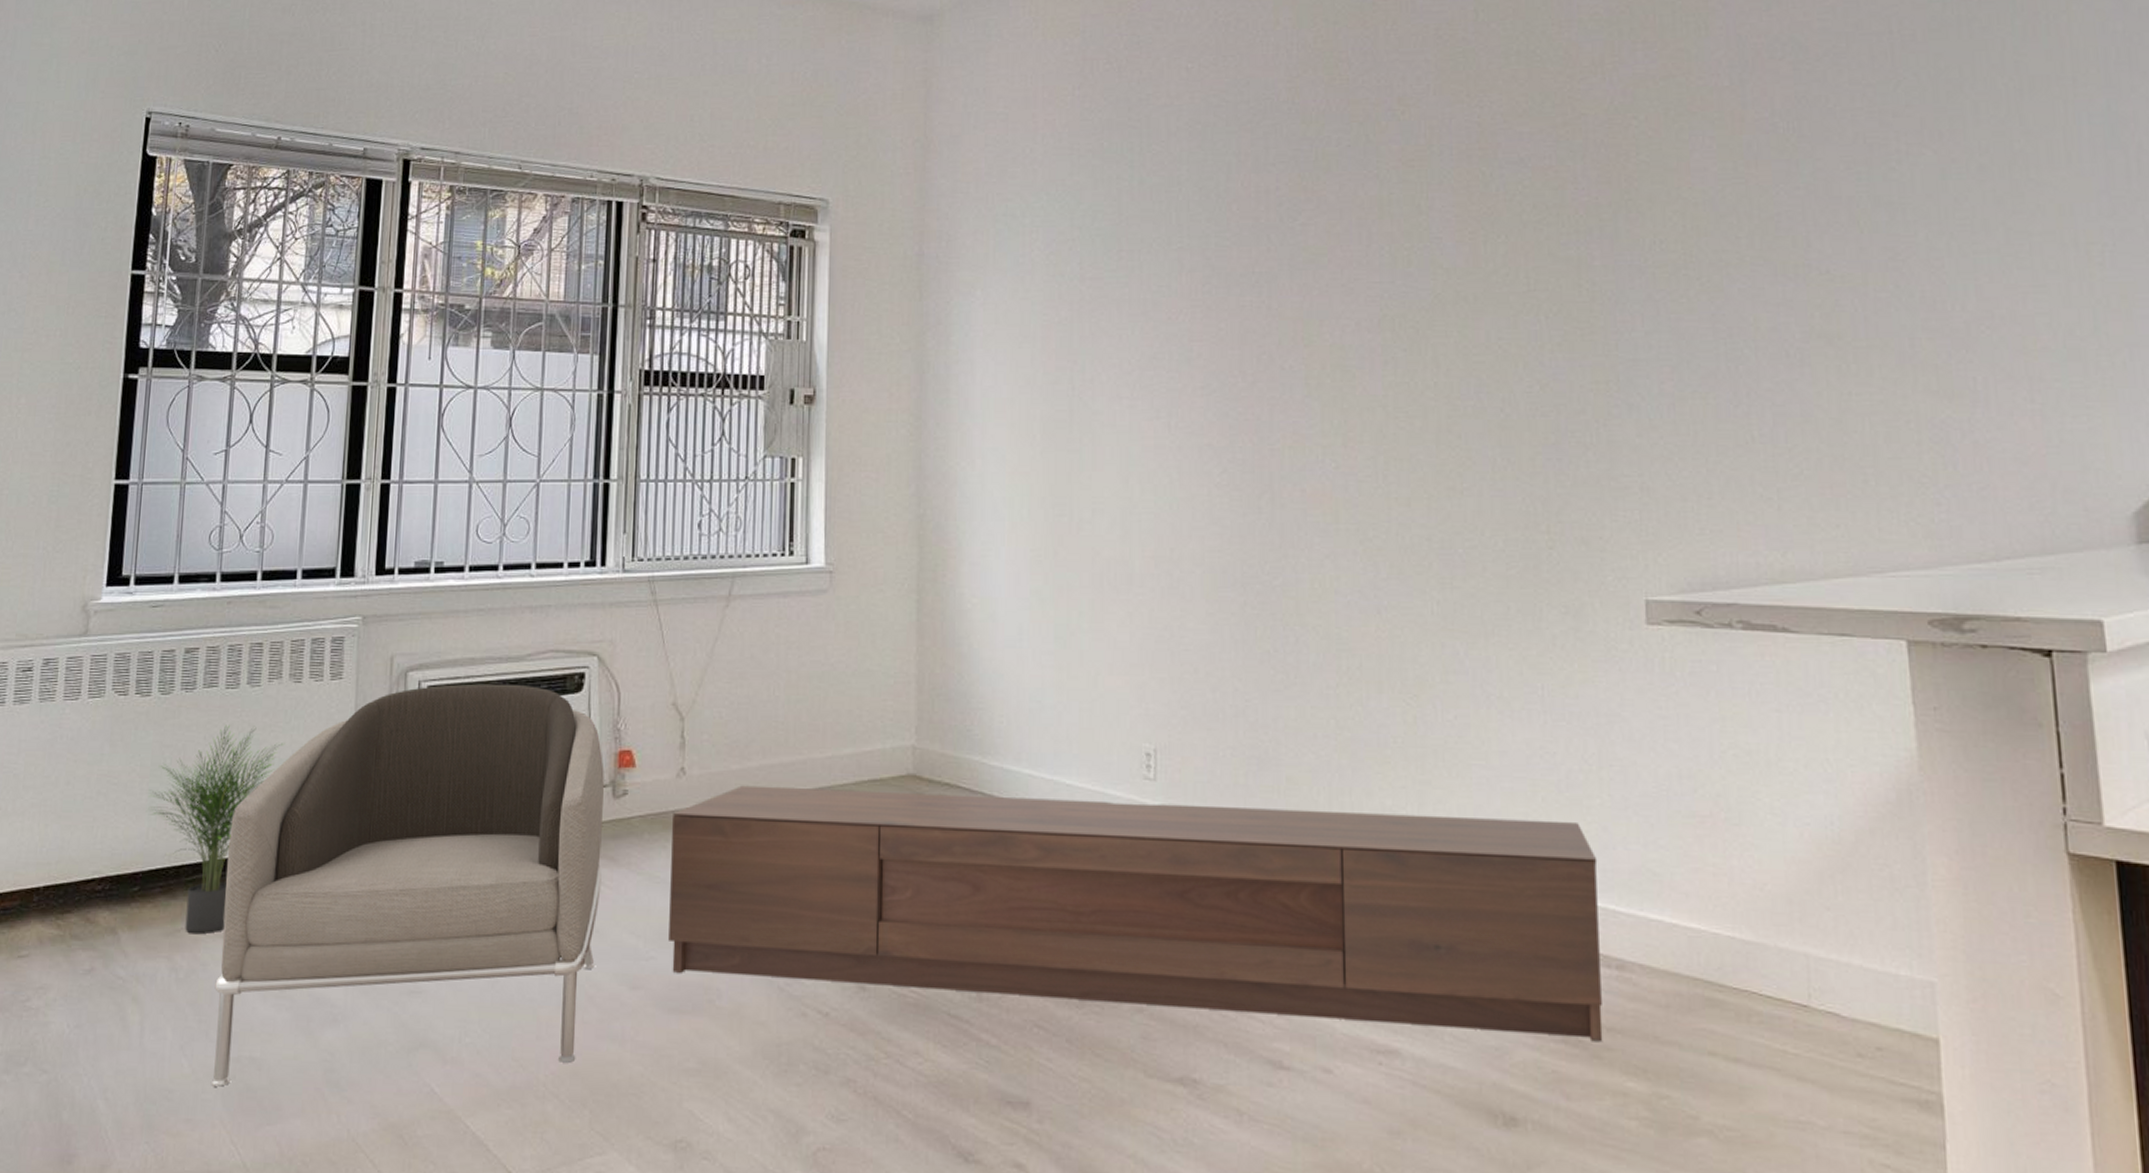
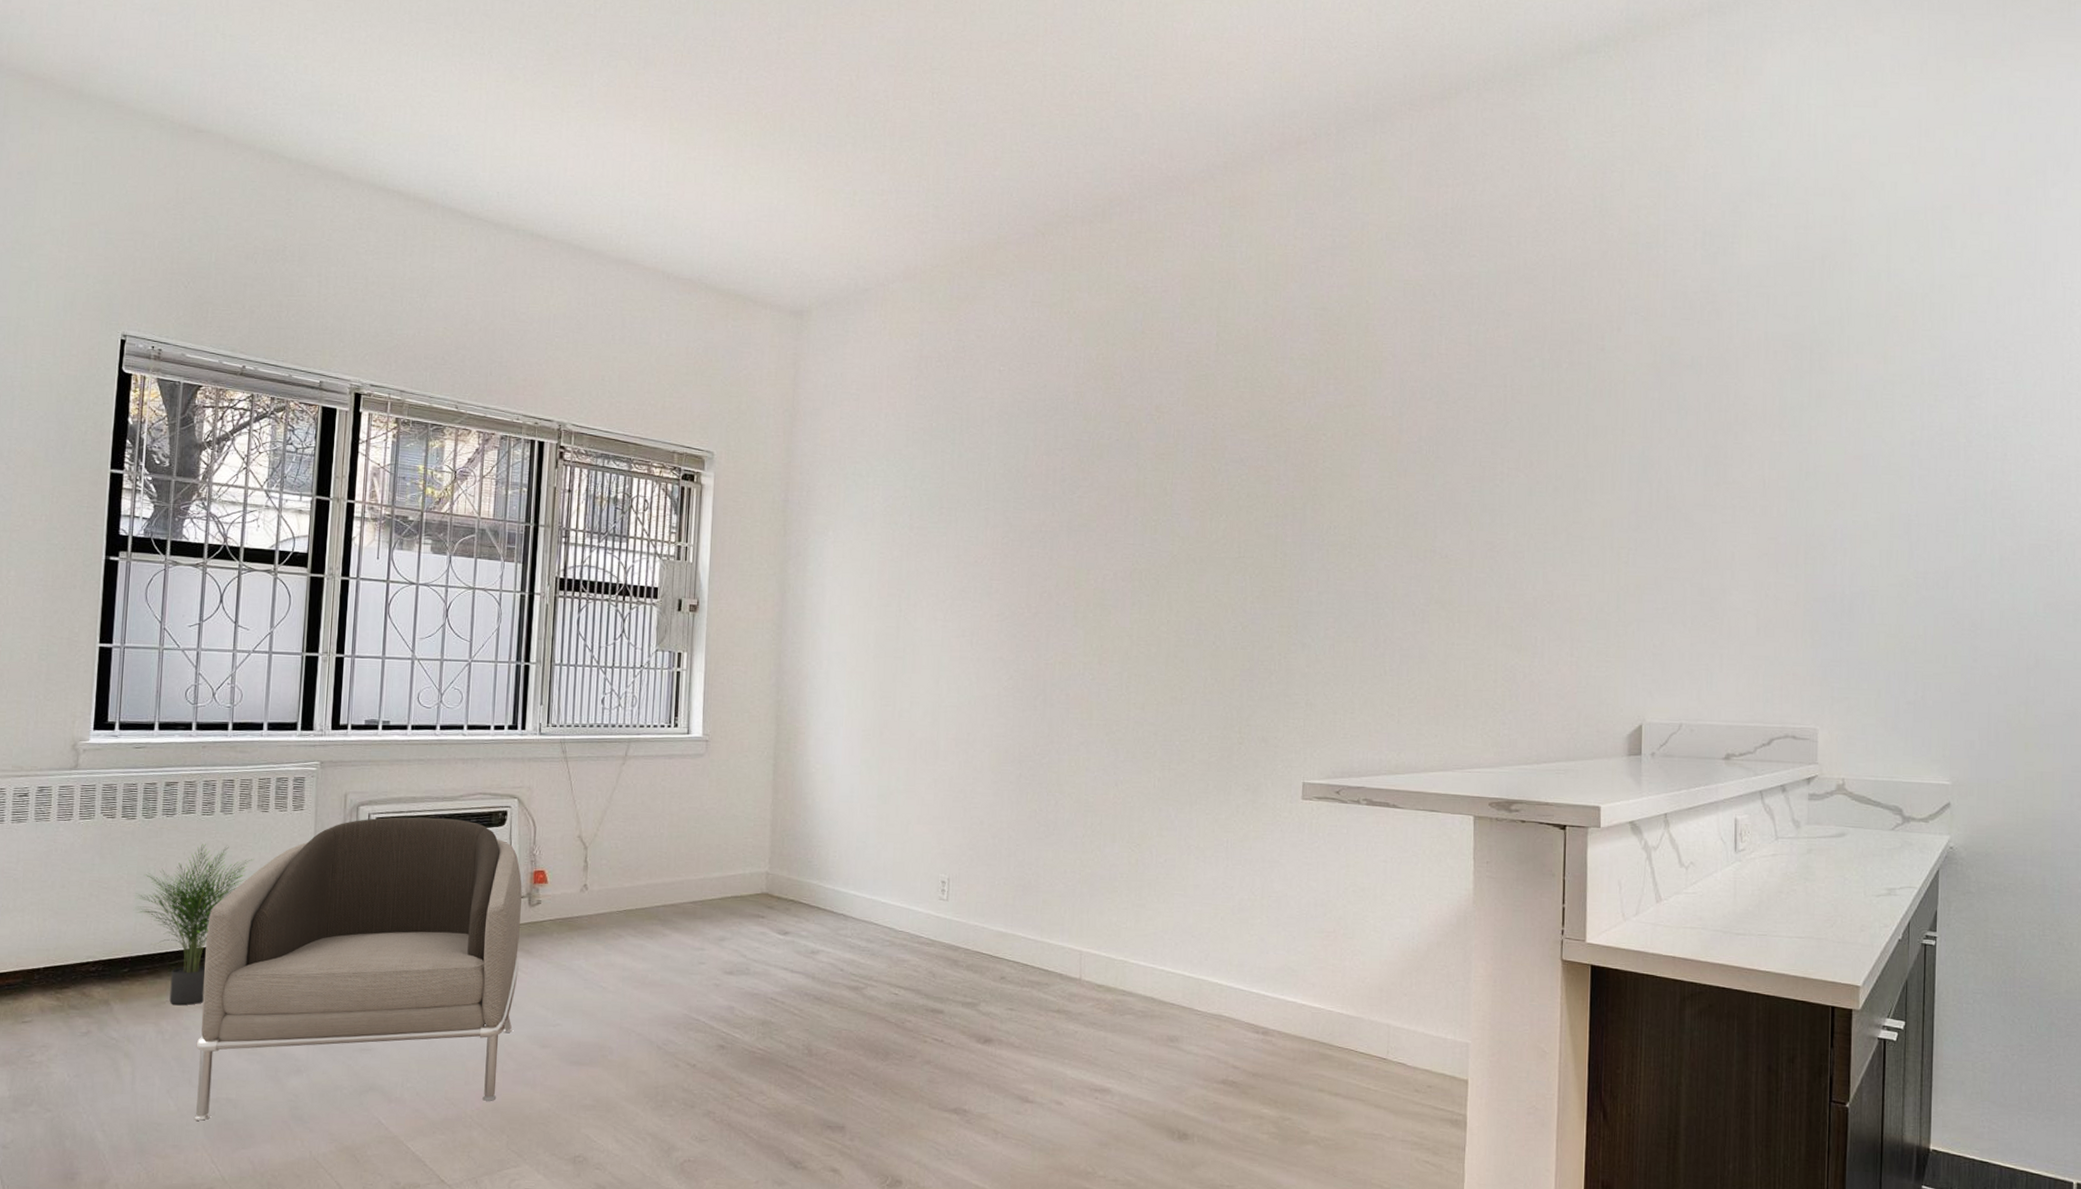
tv stand: present [668,785,1603,1043] -> none [572,898,1256,1083]

